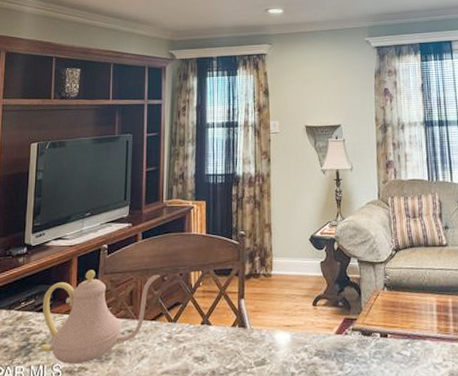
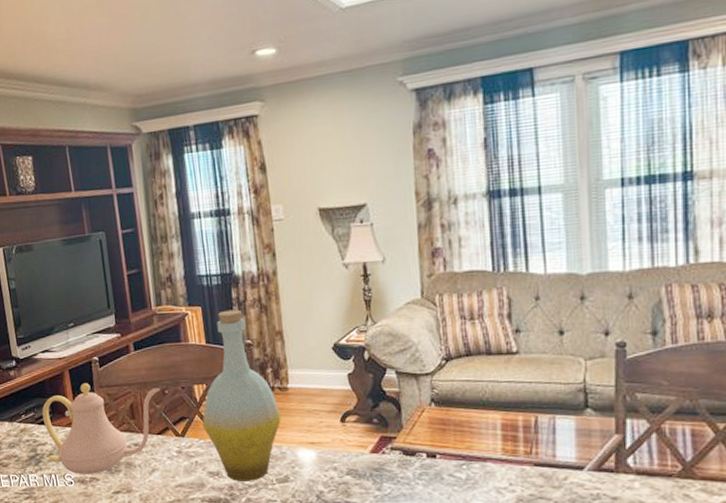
bottle: none [193,204,264,366] -> present [201,309,282,481]

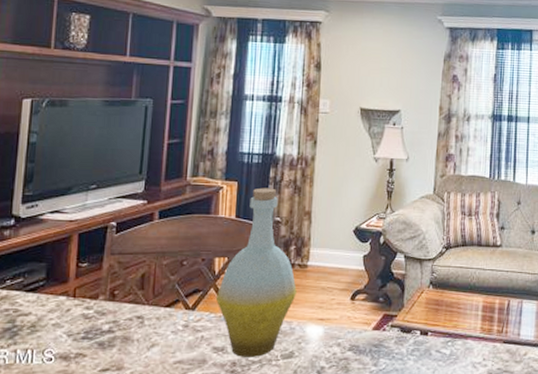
teapot: present [42,383,161,474] -> none [29,249,179,349]

